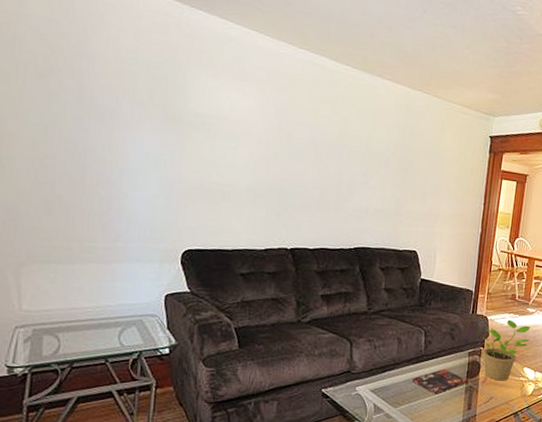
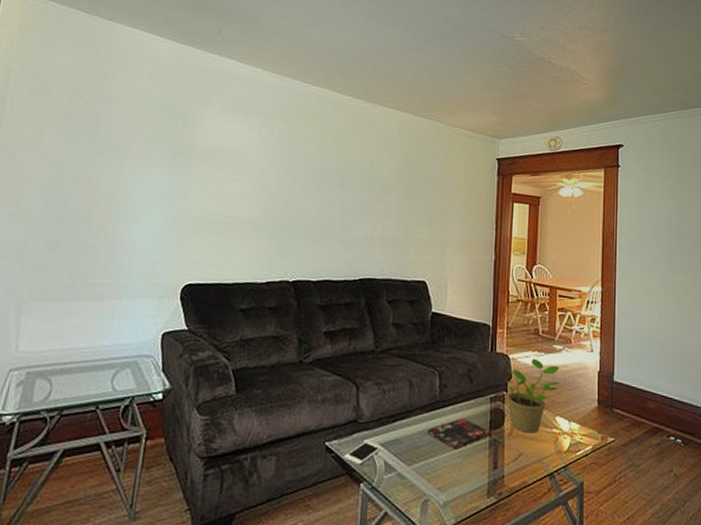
cell phone: none [338,388,372,407] -> present [343,441,382,465]

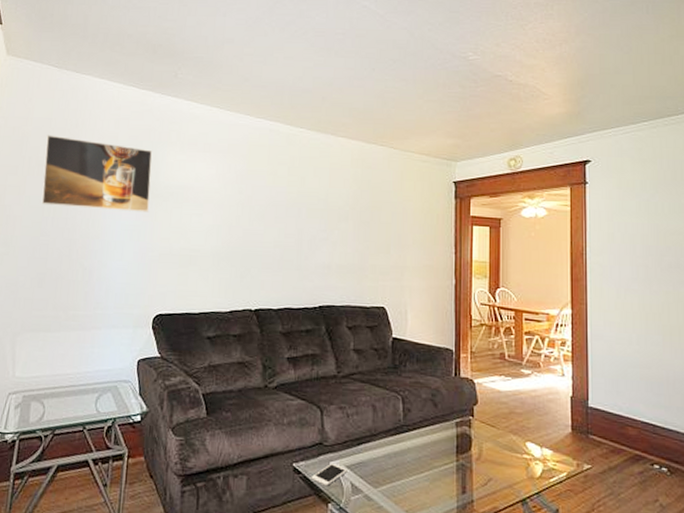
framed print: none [60,85,190,175] -> present [41,135,153,212]
book: present [426,418,491,449] -> none [392,442,457,473]
potted plant: present [504,358,561,433] -> none [470,383,530,459]

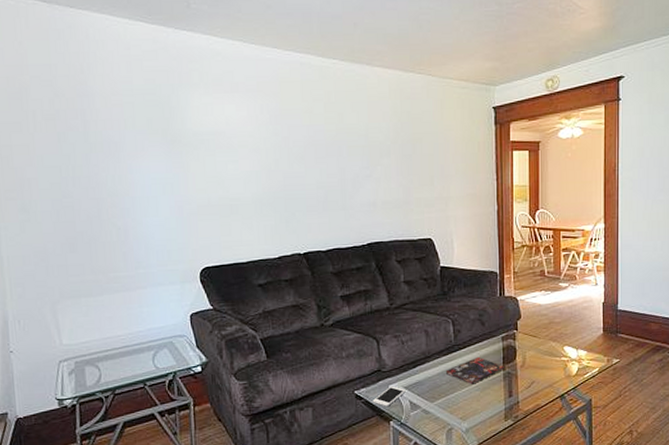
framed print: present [41,135,153,212] -> none [49,84,179,164]
book: none [392,442,457,473] -> present [445,357,504,385]

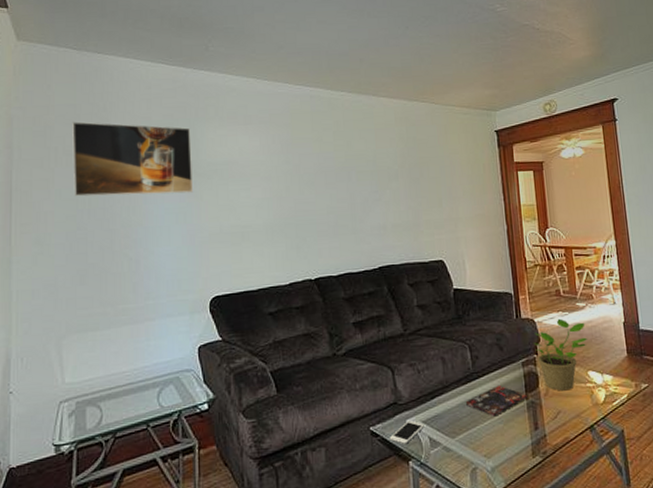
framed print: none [49,84,179,164] -> present [72,121,193,197]
potted plant: none [514,297,567,364] -> present [533,318,588,391]

